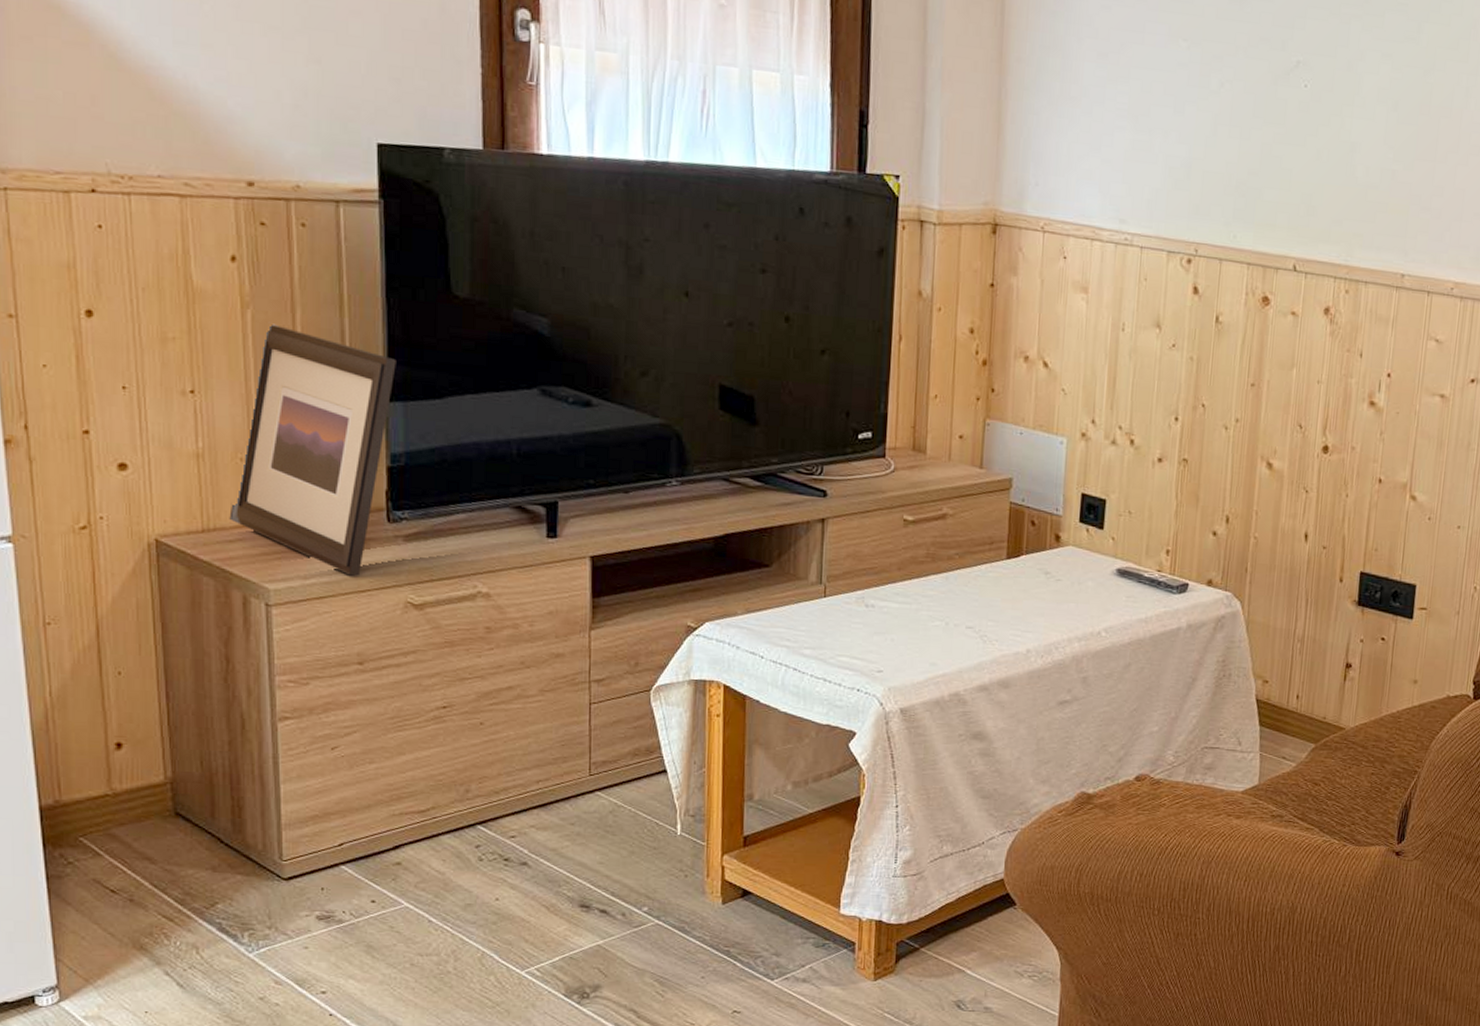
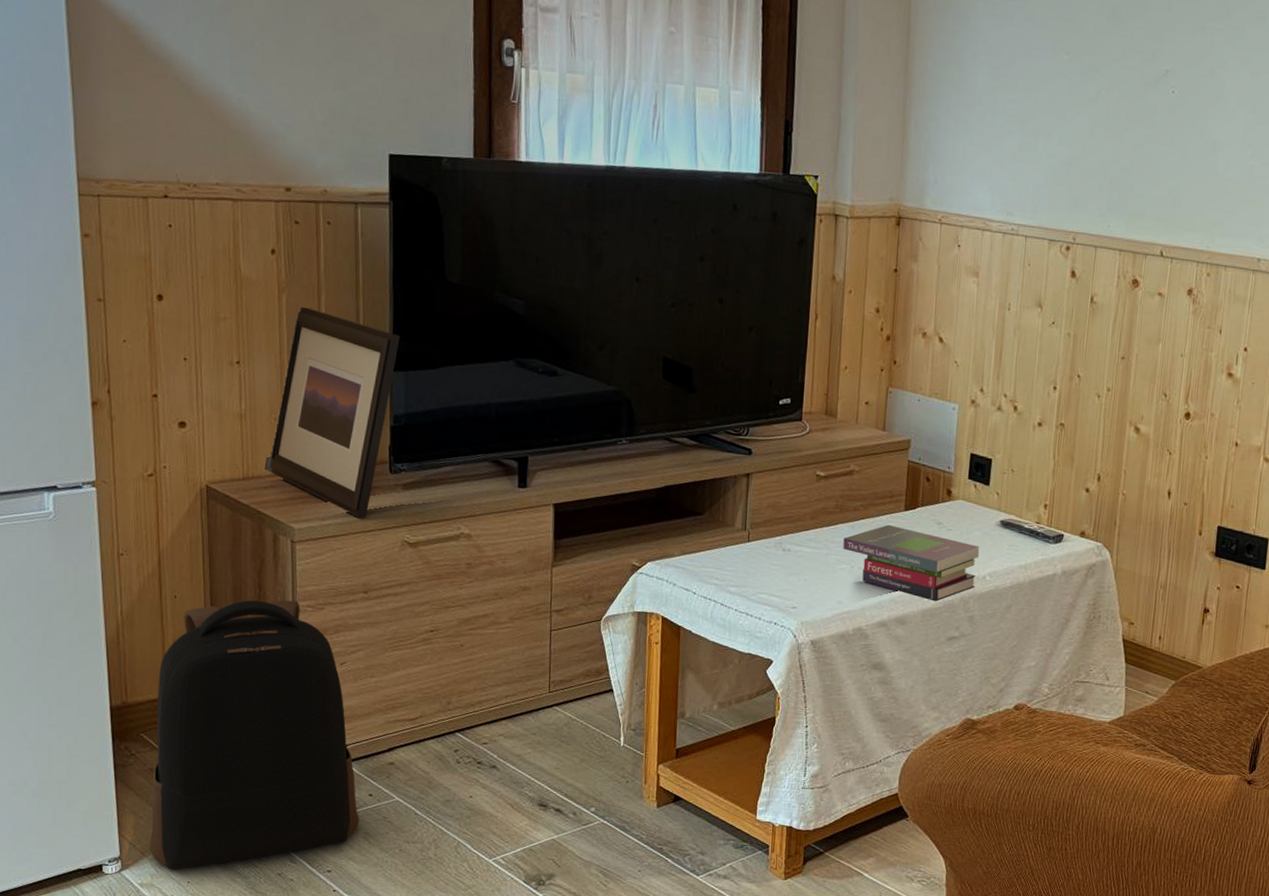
backpack: none [95,674,359,999] -> present [150,600,359,870]
books: none [936,574,1094,662] -> present [843,524,980,602]

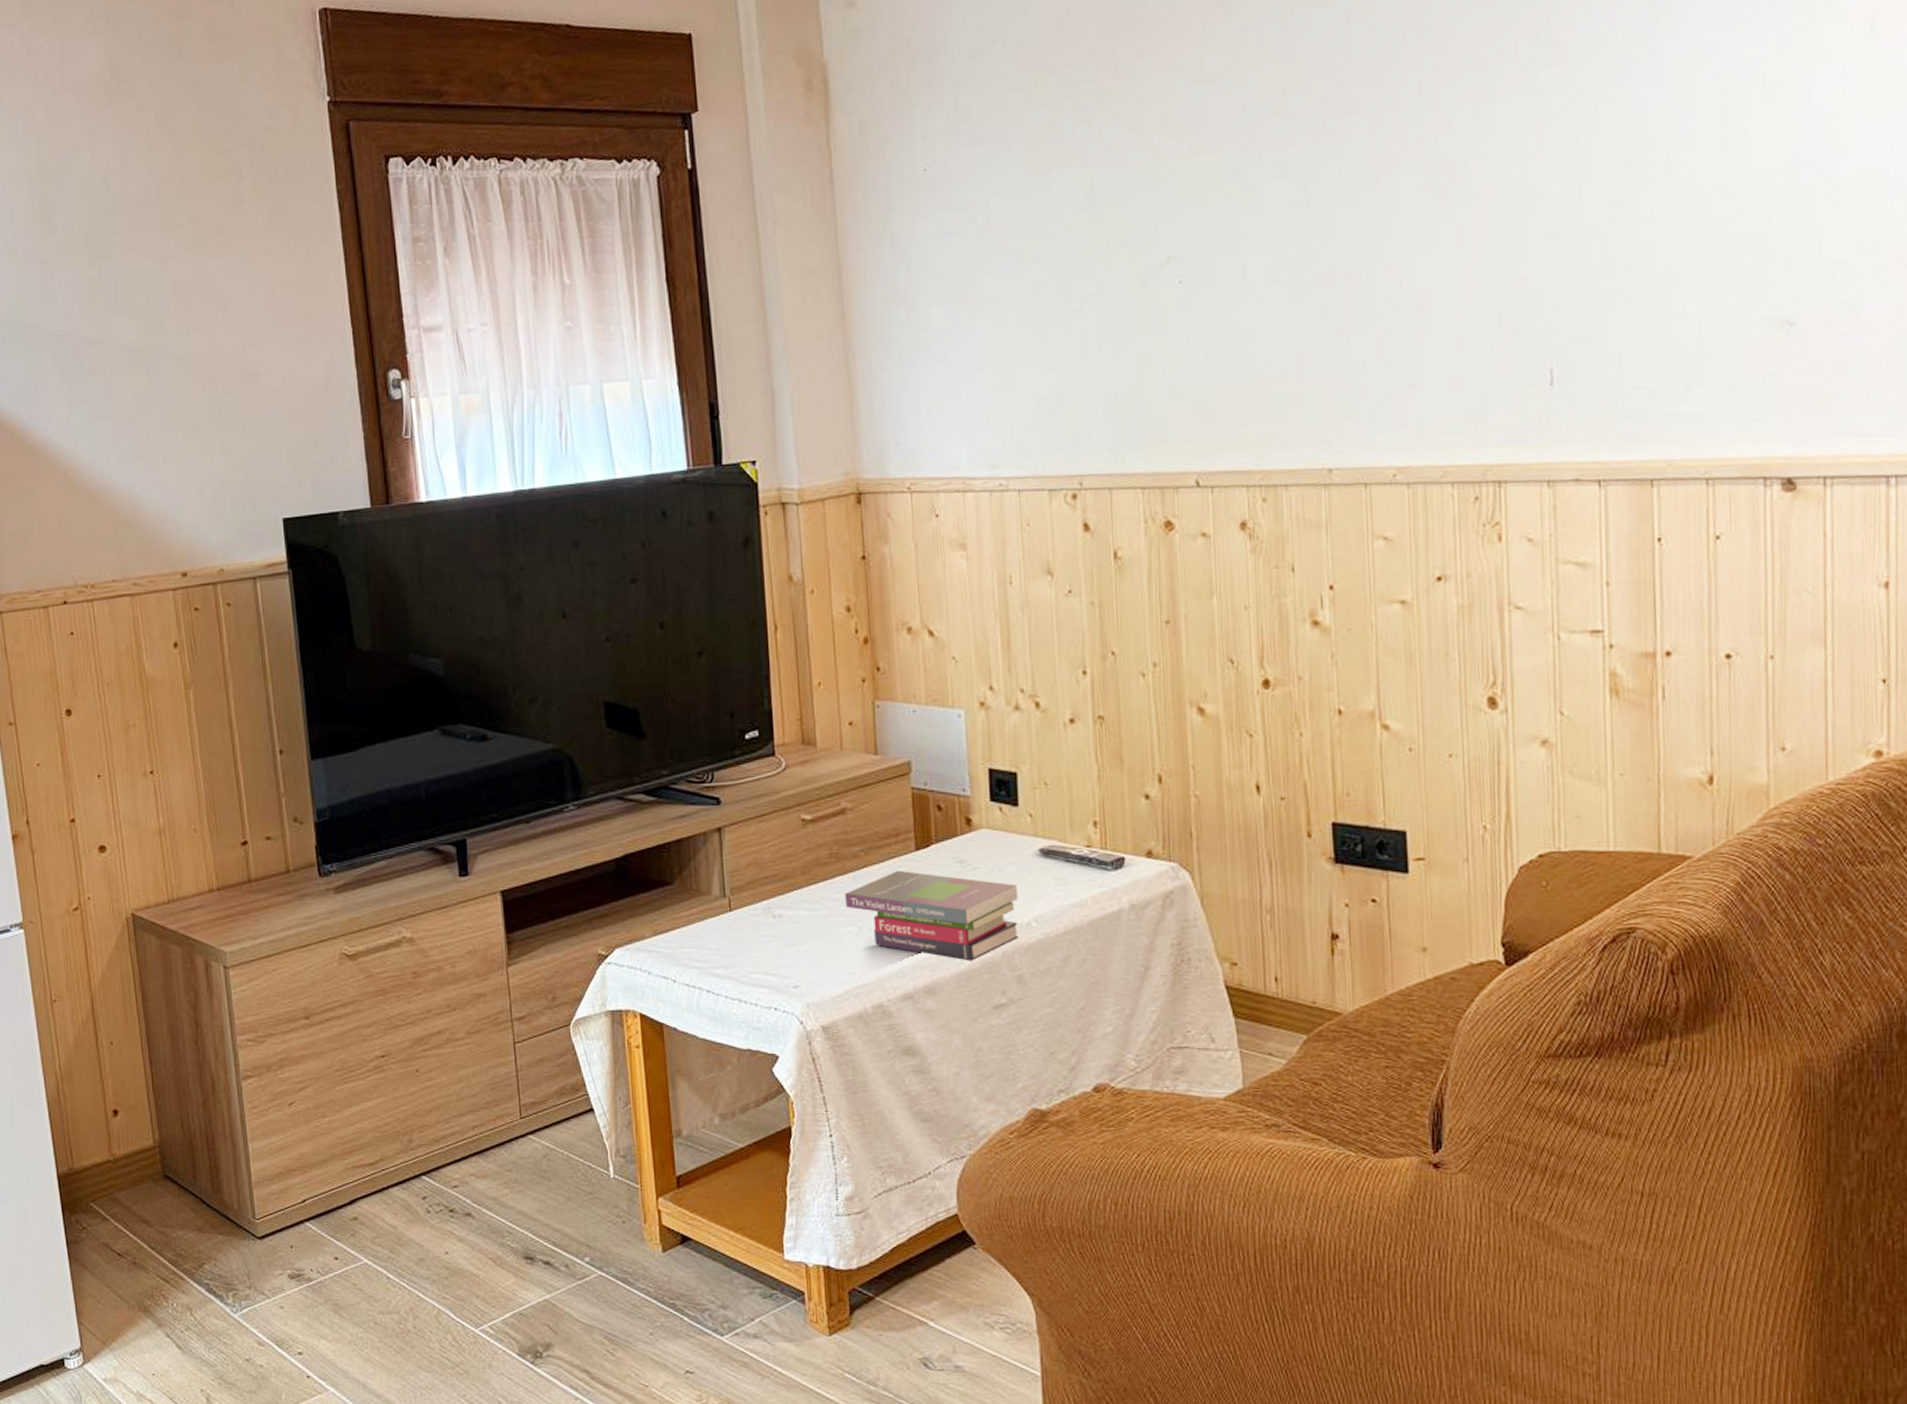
backpack: present [150,600,359,870] -> none [102,1035,327,1361]
picture frame: present [264,306,400,518] -> none [188,700,315,932]

